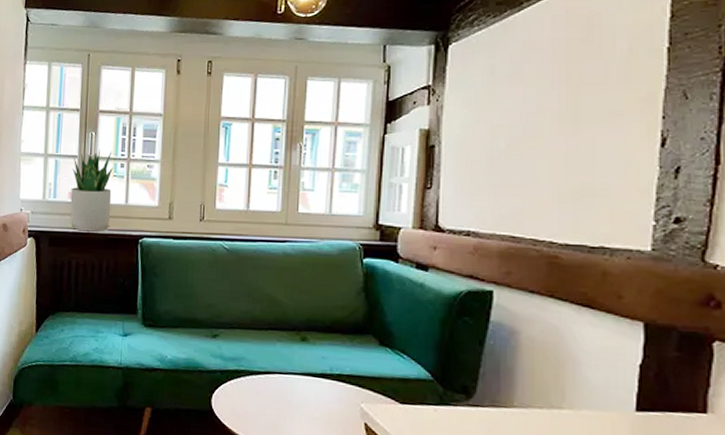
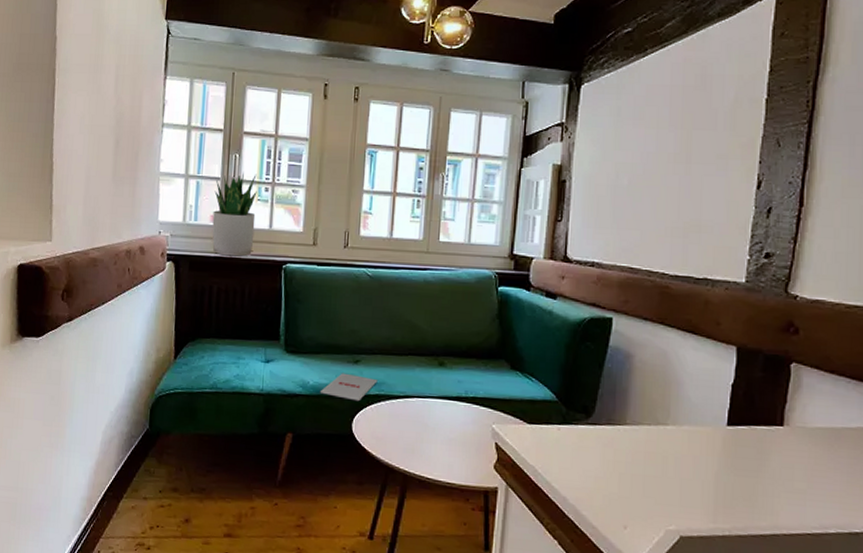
magazine: none [178,347,237,377] -> present [319,373,378,402]

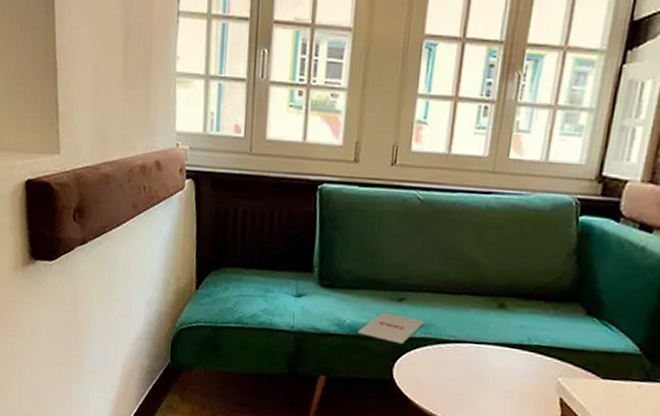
planter: present [212,172,257,257] -> none [236,71,289,174]

